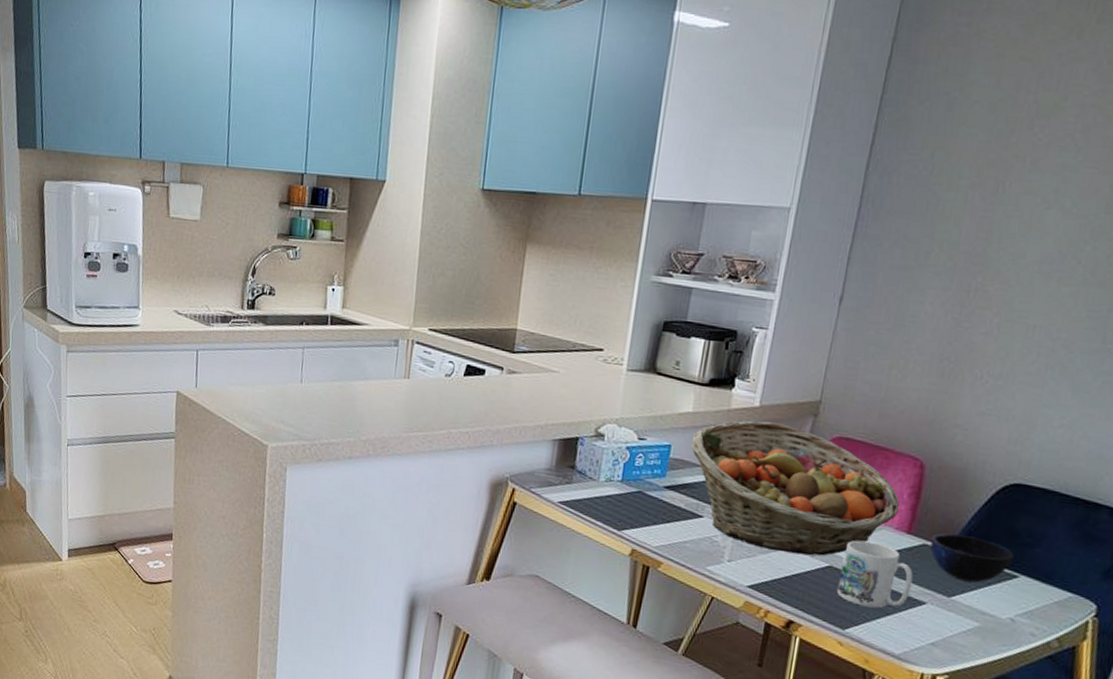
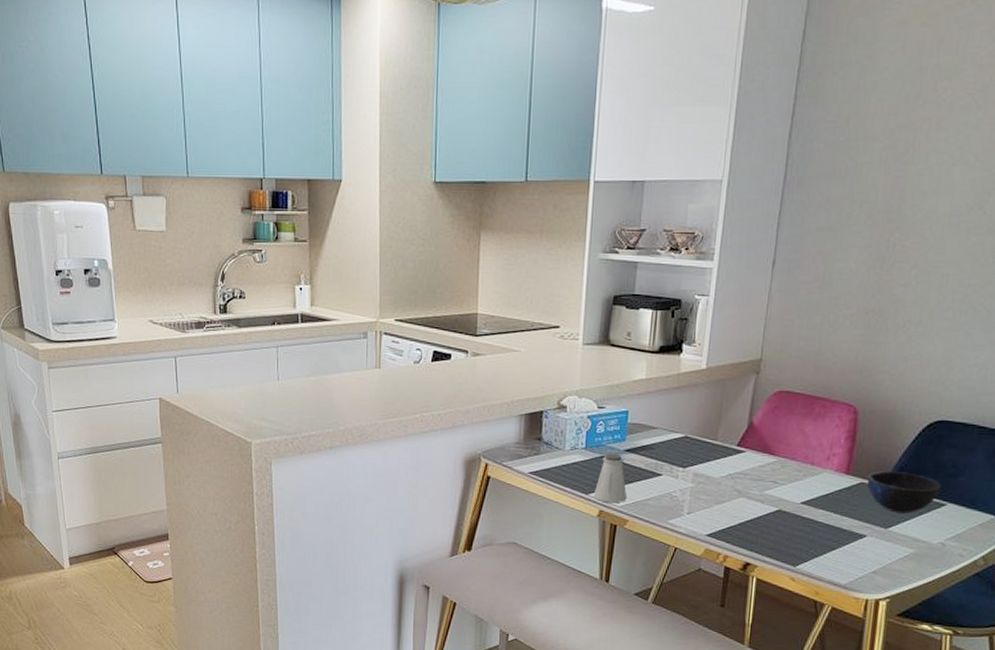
saltshaker: none [626,489,664,543] -> present [593,453,627,503]
fruit basket: present [690,420,900,556] -> none [646,382,838,502]
mug: present [836,540,913,608] -> none [786,484,854,545]

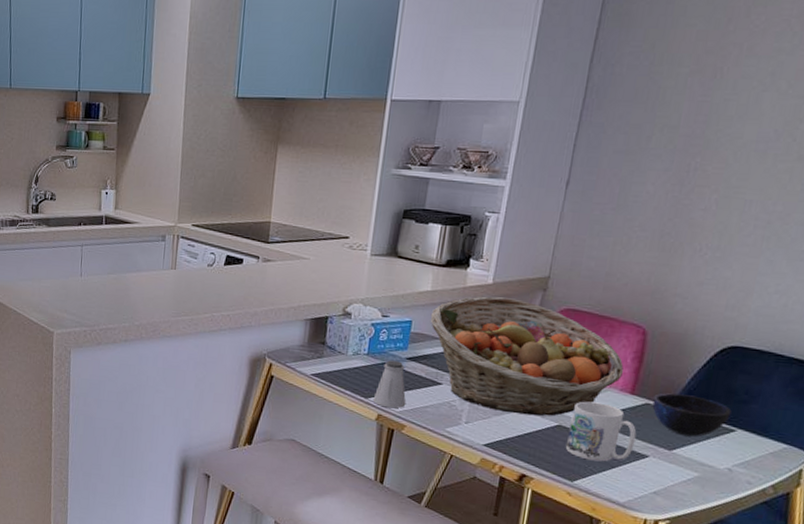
fruit basket: none [646,382,838,502] -> present [430,296,624,416]
mug: none [786,484,854,545] -> present [565,401,637,462]

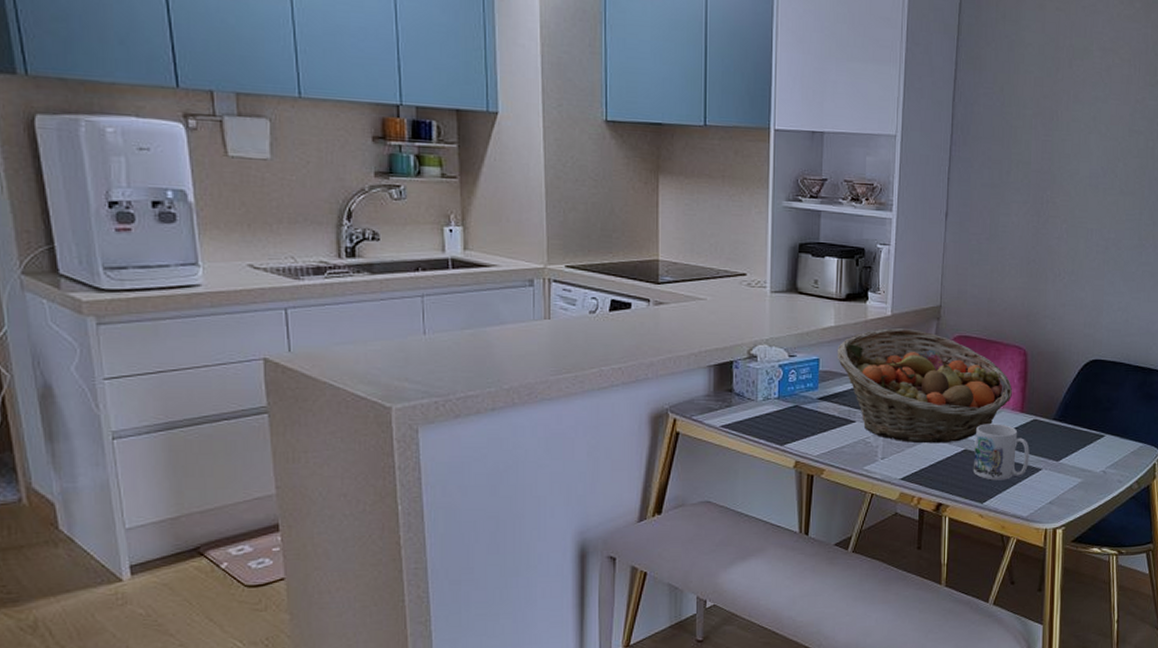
saltshaker: present [372,360,406,409] -> none [788,402,823,453]
bowl: present [652,393,732,437] -> none [1039,408,1099,446]

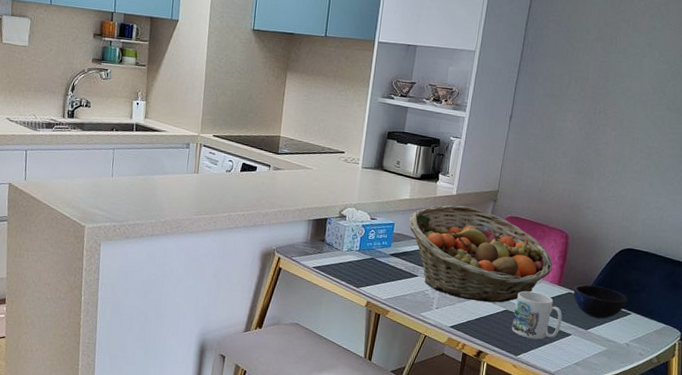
bowl: none [1039,408,1099,446] -> present [573,284,628,319]

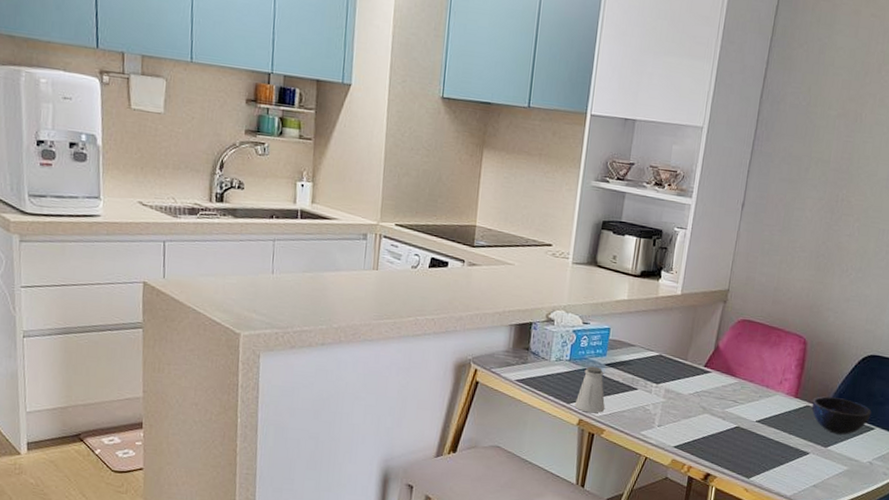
saltshaker: none [363,256,390,297] -> present [574,366,605,413]
fruit basket: present [408,205,553,303] -> none [626,306,789,419]
mug: present [511,290,563,340] -> none [742,404,800,460]

